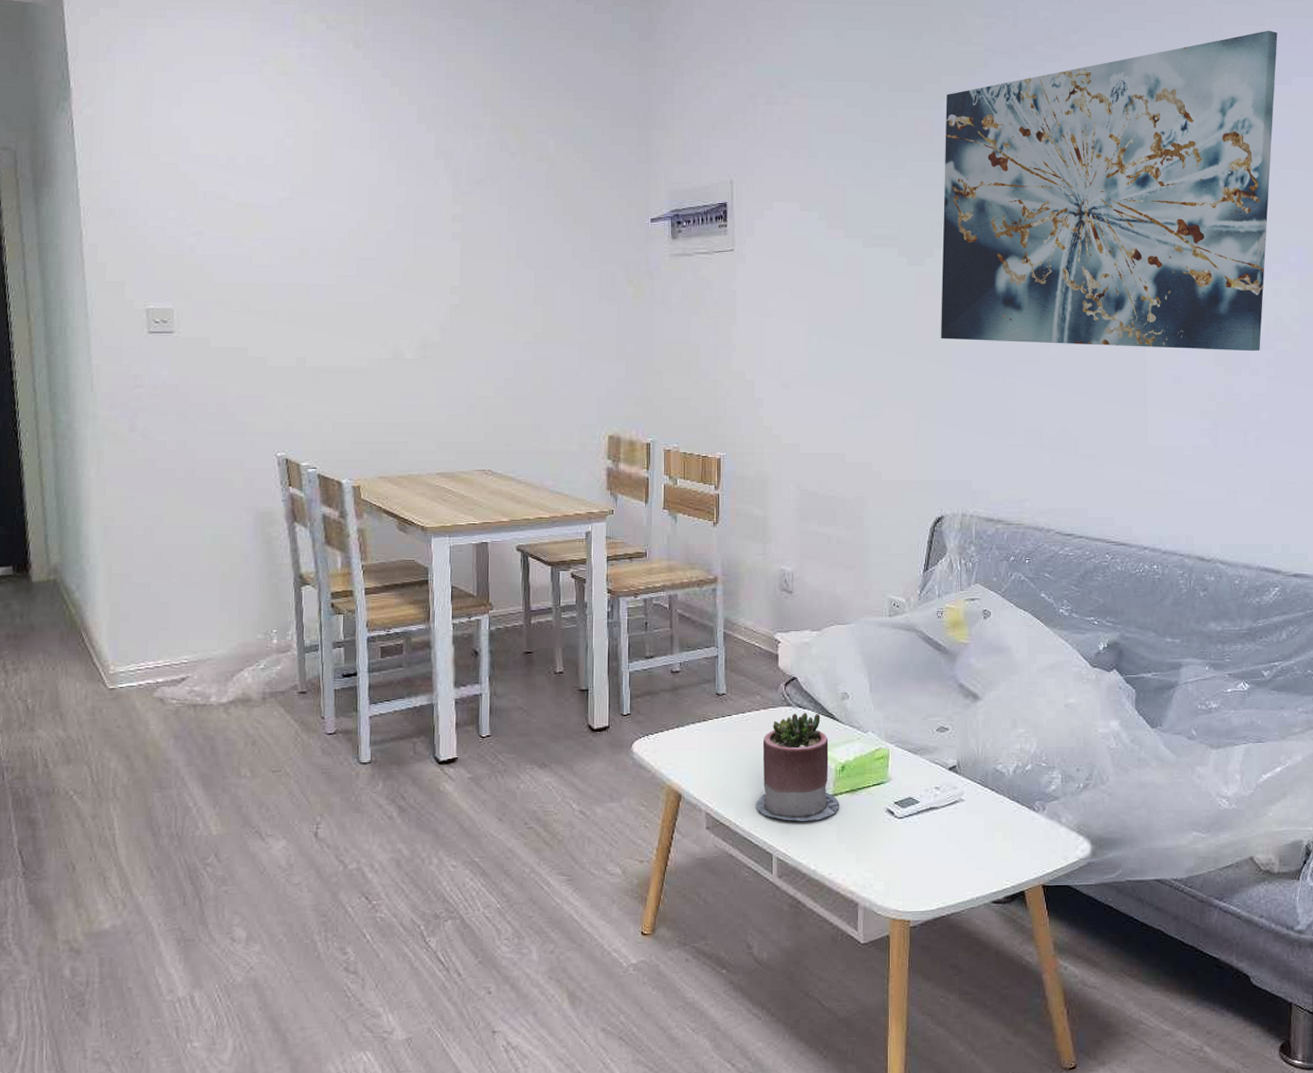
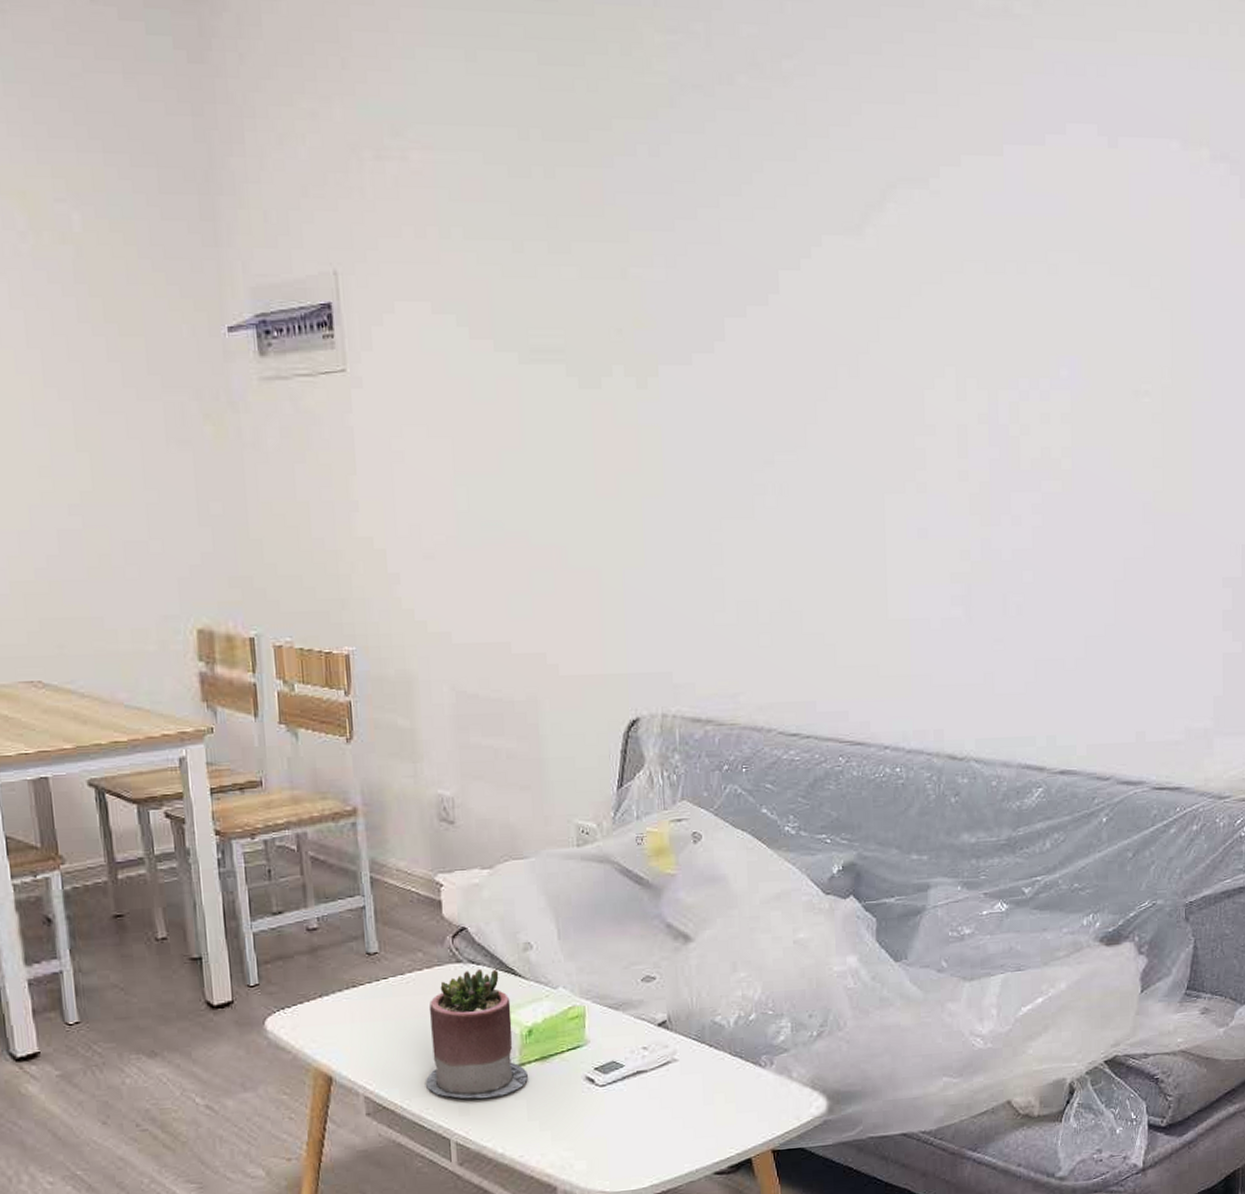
wall art: present [941,30,1278,351] -> none [620,56,1049,494]

